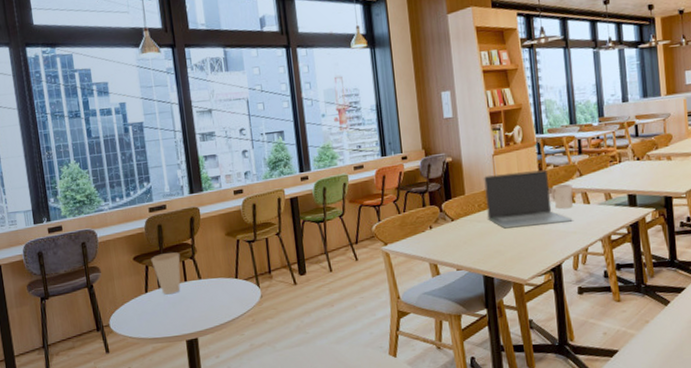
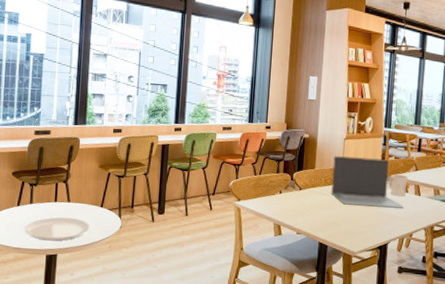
cup: present [151,252,181,296] -> none [28,173,55,212]
plate: none [158,295,227,325] -> present [25,217,89,241]

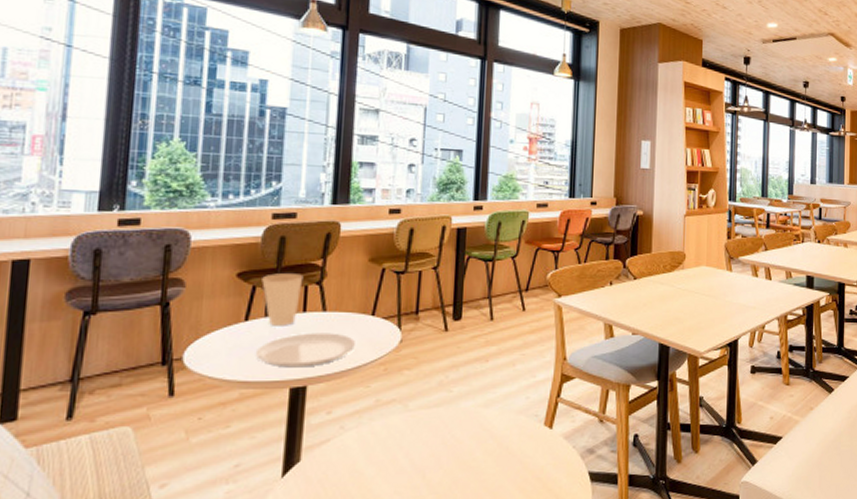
cup: none [28,173,55,212] -> present [261,273,304,328]
laptop: present [331,156,403,209] -> none [671,236,753,297]
cup: present [388,174,408,197] -> none [736,255,757,282]

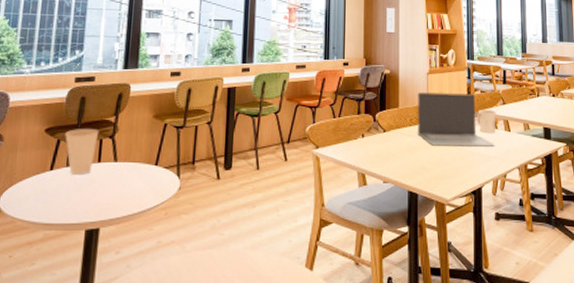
plate: present [256,333,355,368] -> none [59,181,141,212]
laptop: none [671,236,753,297] -> present [418,92,493,148]
cup: none [736,255,757,282] -> present [476,109,496,134]

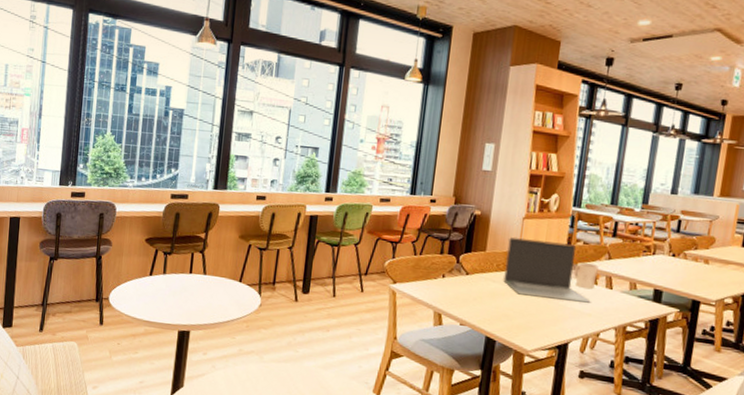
cup: present [65,129,99,176] -> none [162,241,191,284]

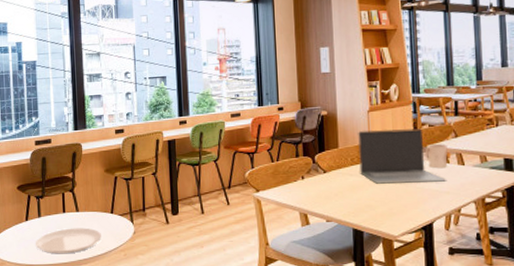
plate: none [157,290,226,317] -> present [36,228,101,254]

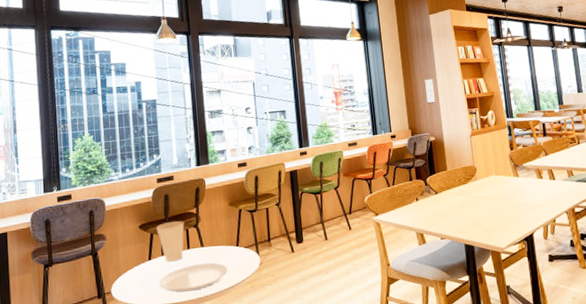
cup: none [33,185,61,225] -> present [156,221,185,263]
laptop: present [358,128,445,184] -> none [463,149,540,201]
cup: present [424,143,448,169] -> none [521,162,541,185]

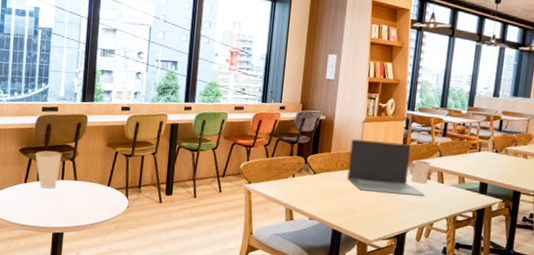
plate: present [160,262,228,292] -> none [32,195,96,220]
laptop: none [463,149,540,201] -> present [347,139,424,197]
cup: none [521,162,541,185] -> present [409,159,431,184]

